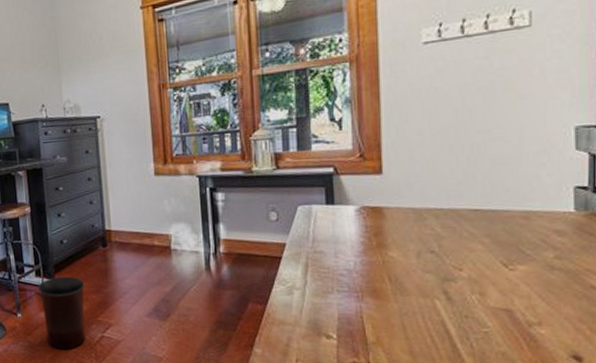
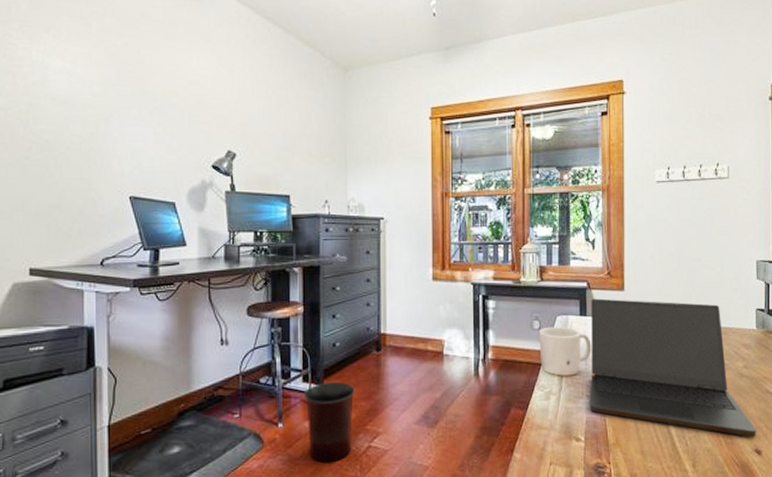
mug: none [277,217,342,270] -> present [539,326,591,376]
laptop: none [340,184,575,342] -> present [589,298,757,438]

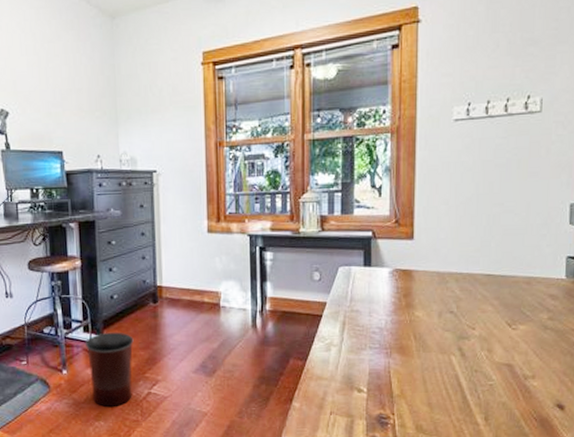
mug: present [539,326,591,376] -> none [320,277,376,328]
laptop: present [589,298,757,438] -> none [373,248,560,392]

